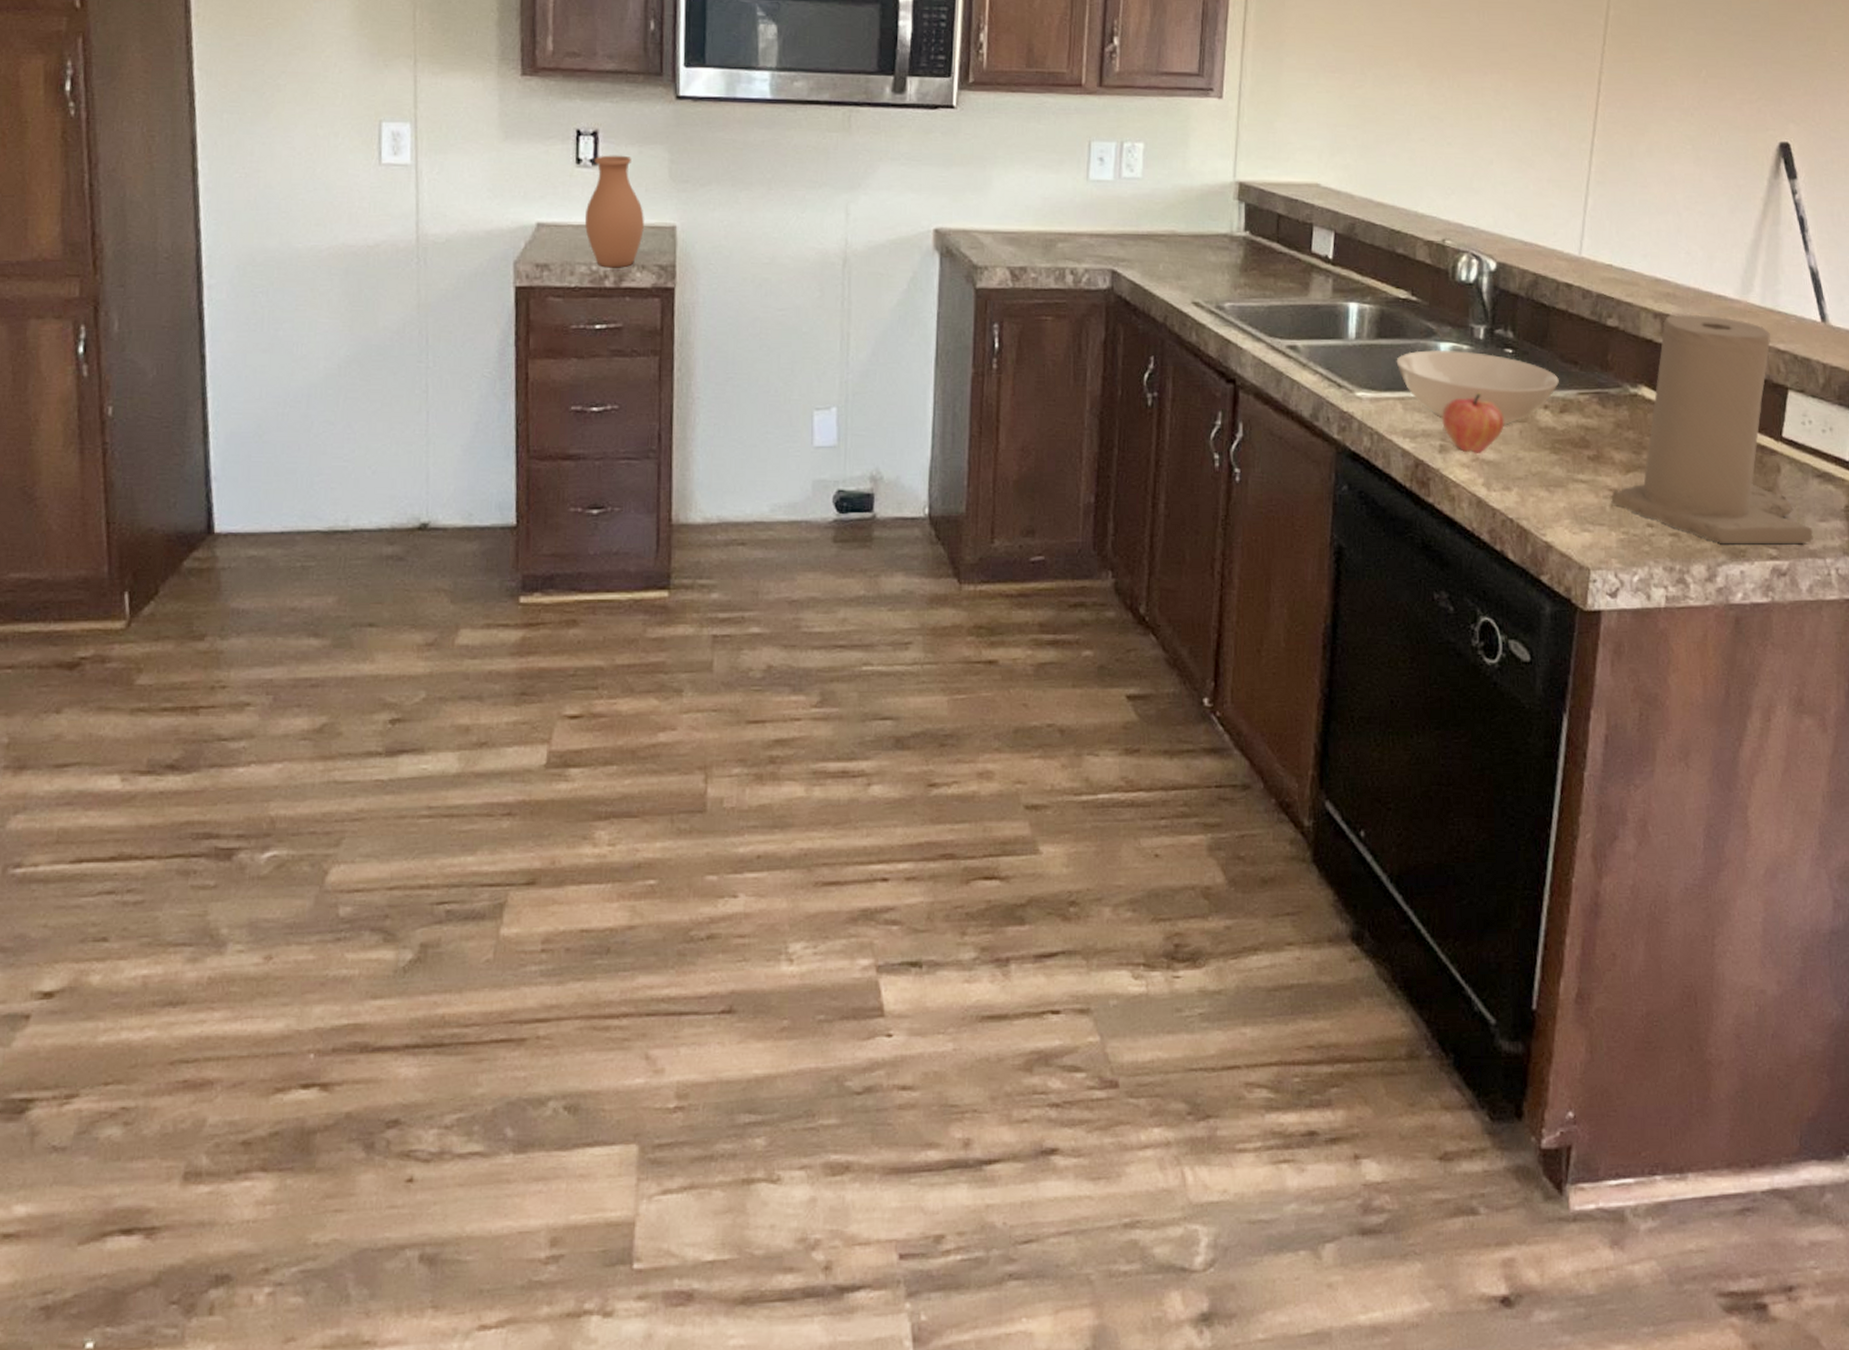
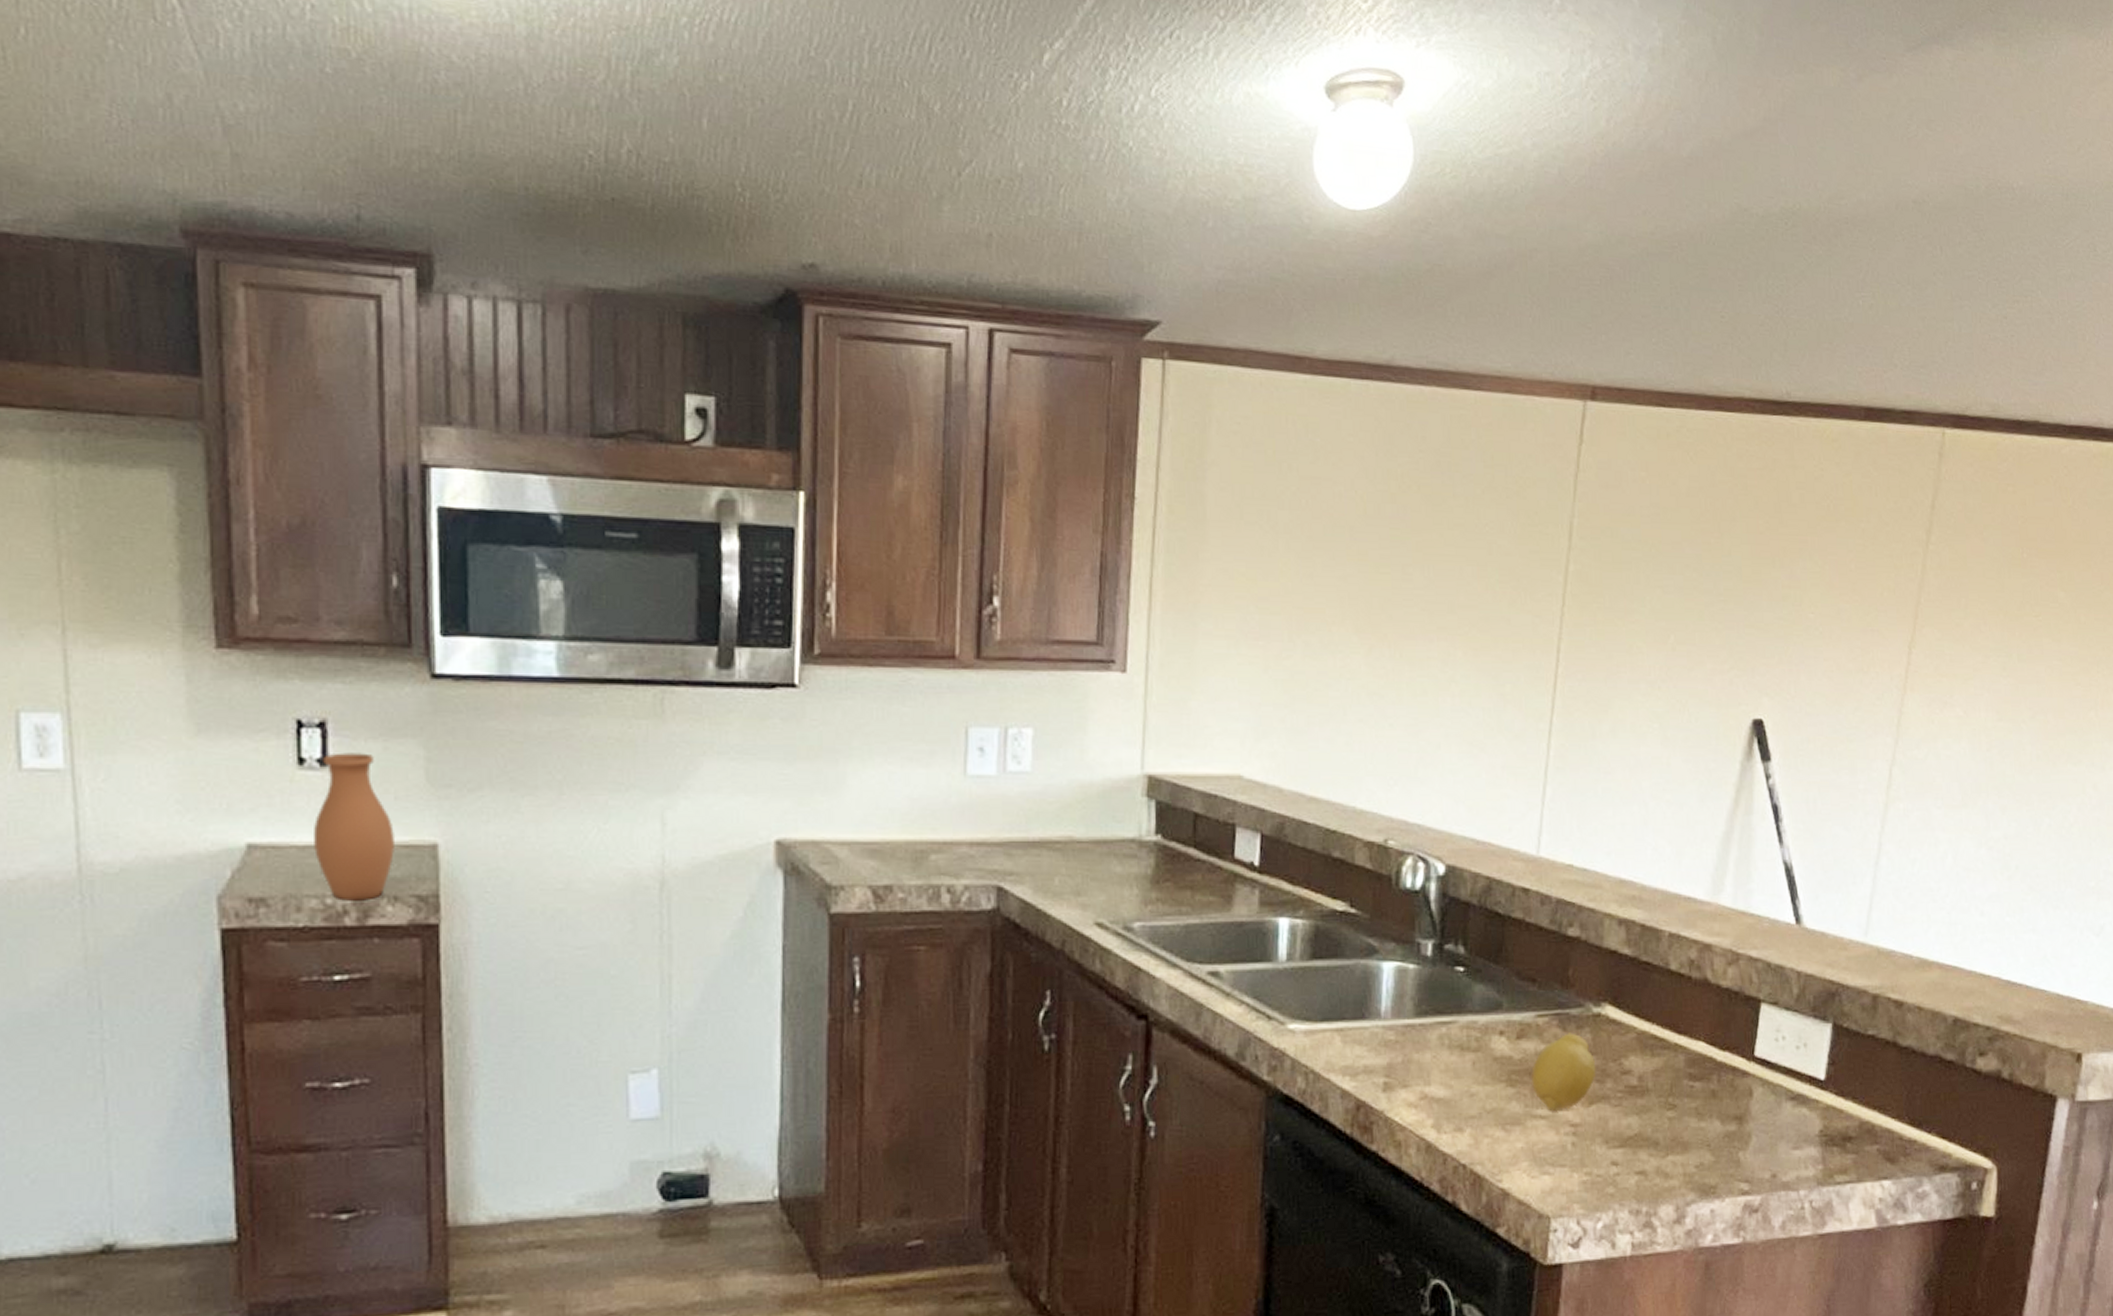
bowl: present [1396,349,1559,426] -> none [1333,970,1516,1057]
fruit: present [1442,392,1504,453] -> none [1386,1019,1455,1090]
fruit: none [1572,409,1633,478] -> present [1531,1033,1596,1112]
paper towel: present [1611,314,1813,544] -> none [1573,919,1786,1181]

